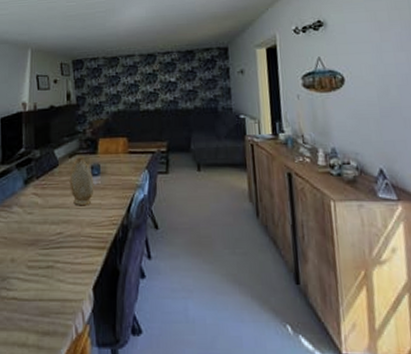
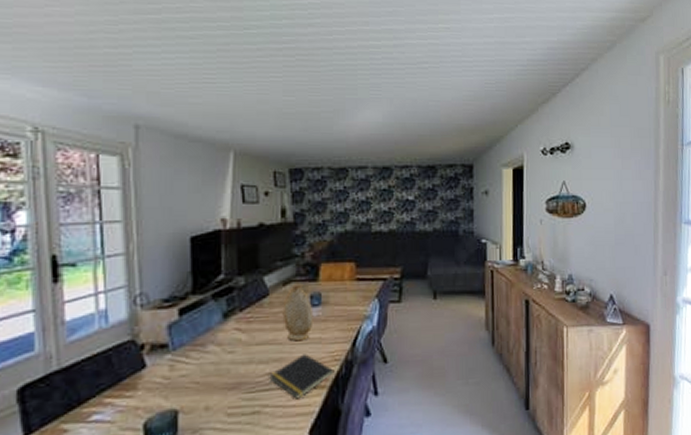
notepad: none [60,217,113,258] -> present [269,354,335,399]

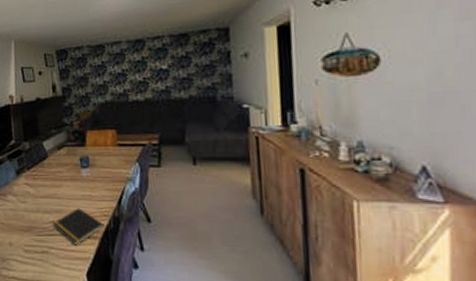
vase: present [282,283,314,342] -> none [59,148,84,197]

